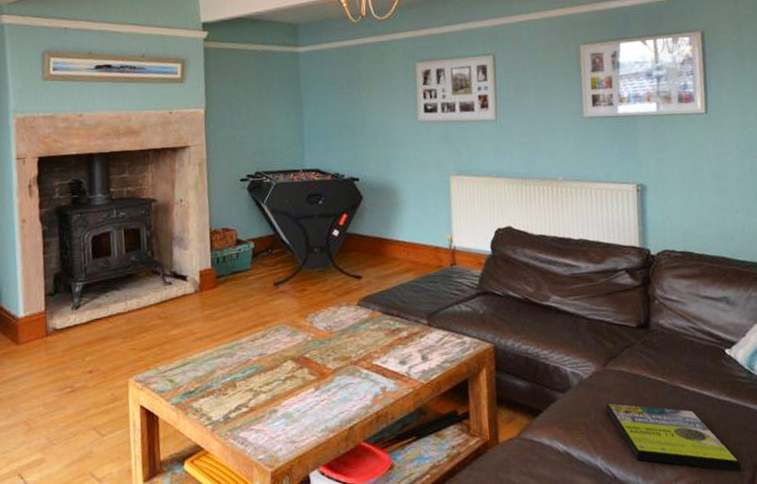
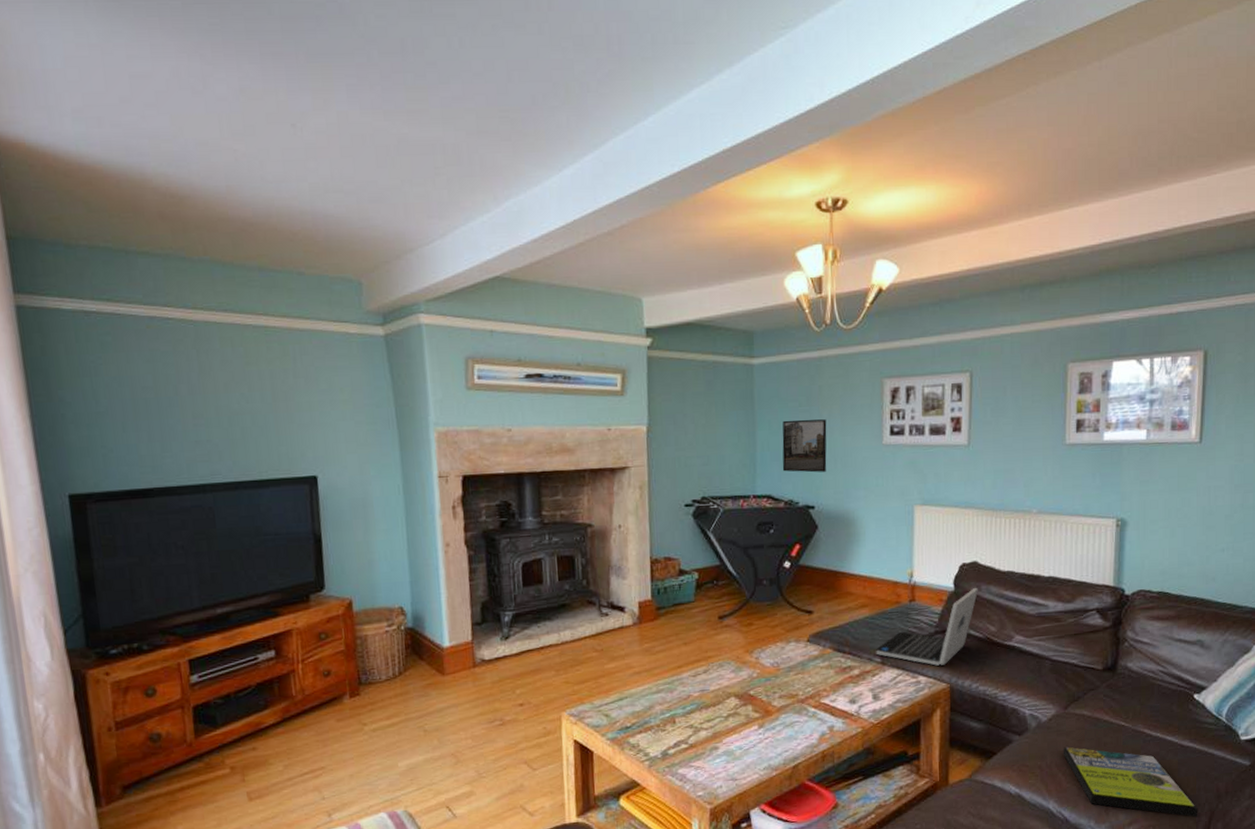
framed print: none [326,99,369,148] -> present [782,419,827,473]
laptop: none [422,250,514,326] -> present [876,587,978,666]

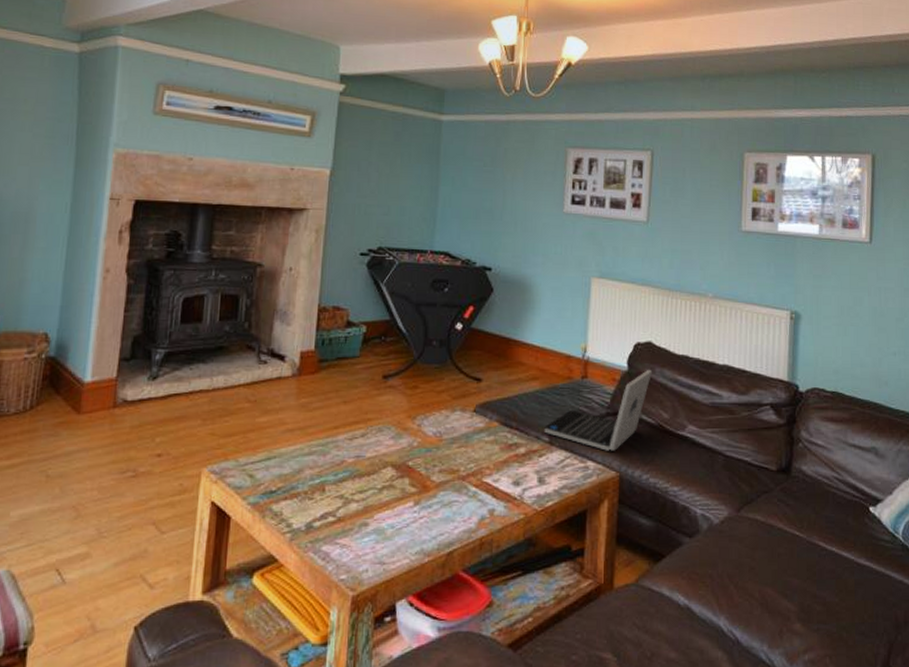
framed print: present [782,419,827,473] -> none [462,178,510,234]
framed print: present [1063,746,1198,818] -> none [735,555,877,650]

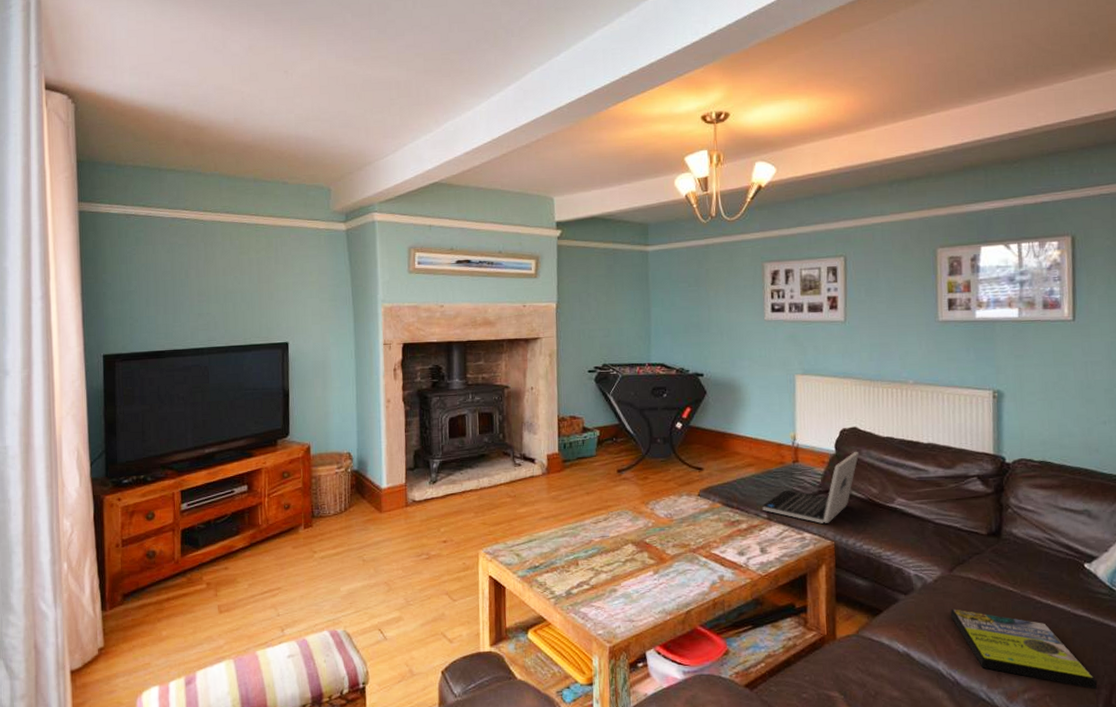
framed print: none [735,555,877,650] -> present [950,609,1098,690]

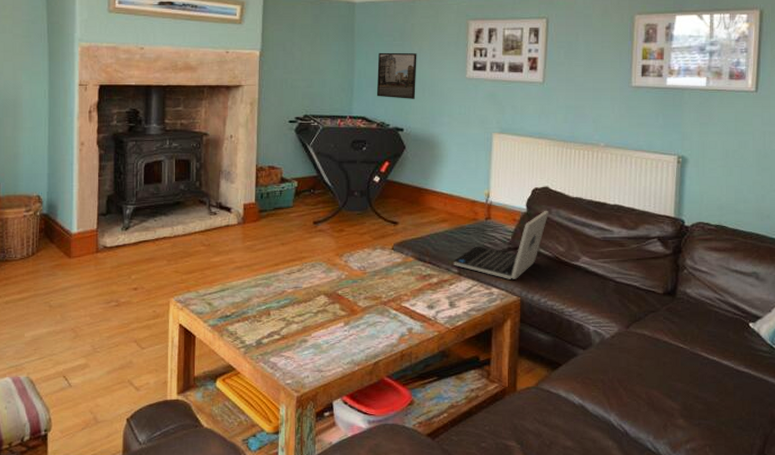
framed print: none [673,298,714,344] -> present [376,52,417,99]
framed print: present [950,609,1098,690] -> none [624,363,753,441]

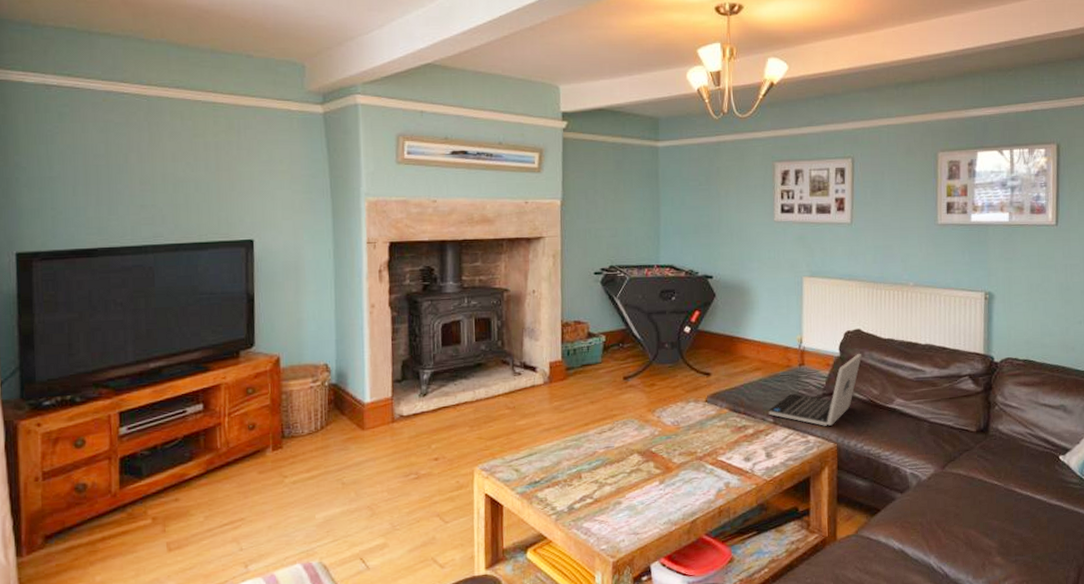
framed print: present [376,52,417,99] -> none [683,197,724,245]

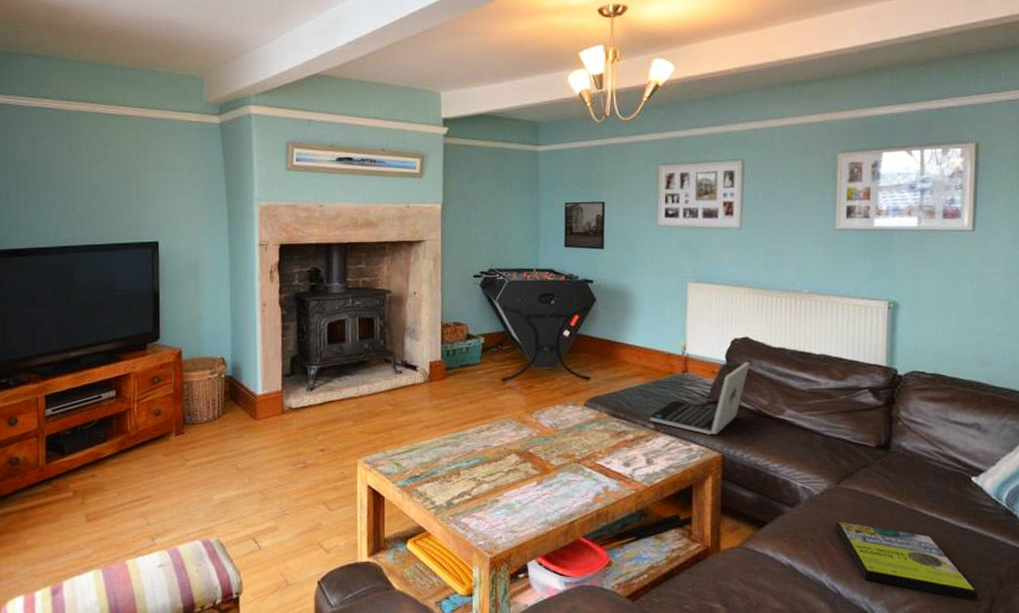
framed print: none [683,197,724,245] -> present [563,201,606,250]
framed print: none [941,504,1068,574] -> present [835,521,979,602]

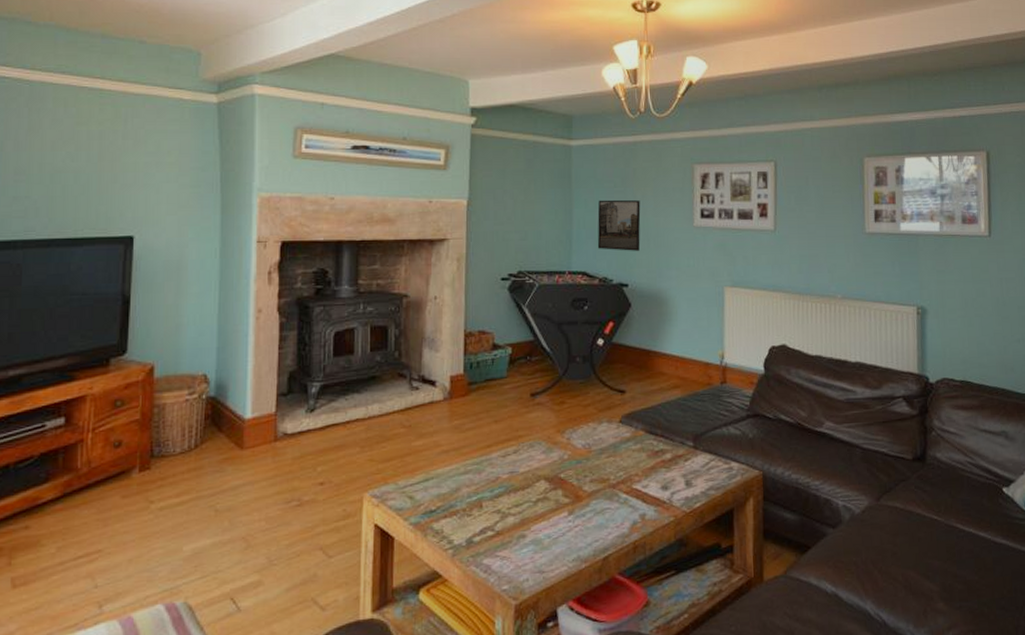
laptop: present [650,361,749,435] -> none [688,370,788,451]
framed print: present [835,521,979,602] -> none [877,541,1017,622]

